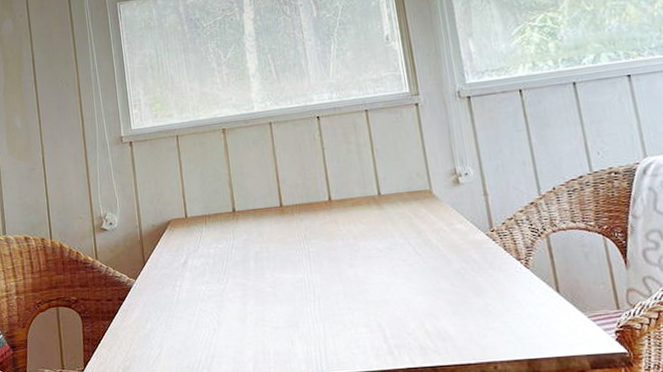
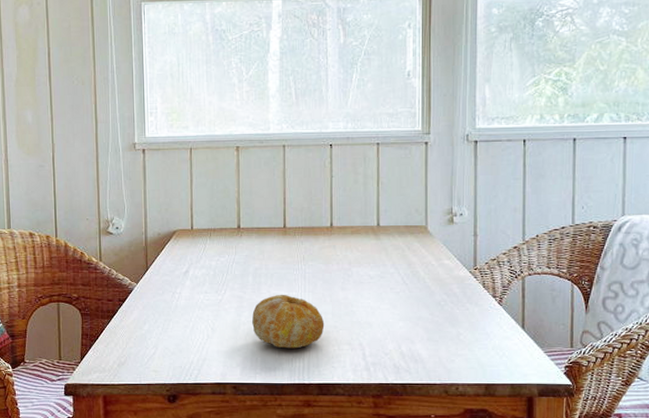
fruit: none [258,277,338,337] -> present [251,294,325,349]

